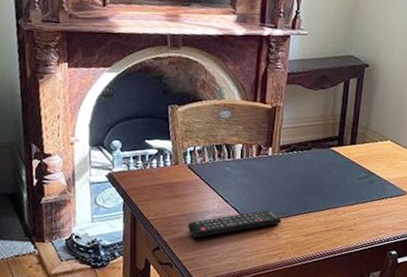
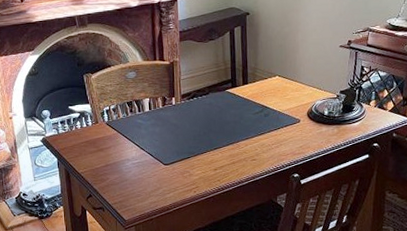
remote control: present [187,209,282,238] -> none [112,151,192,184]

